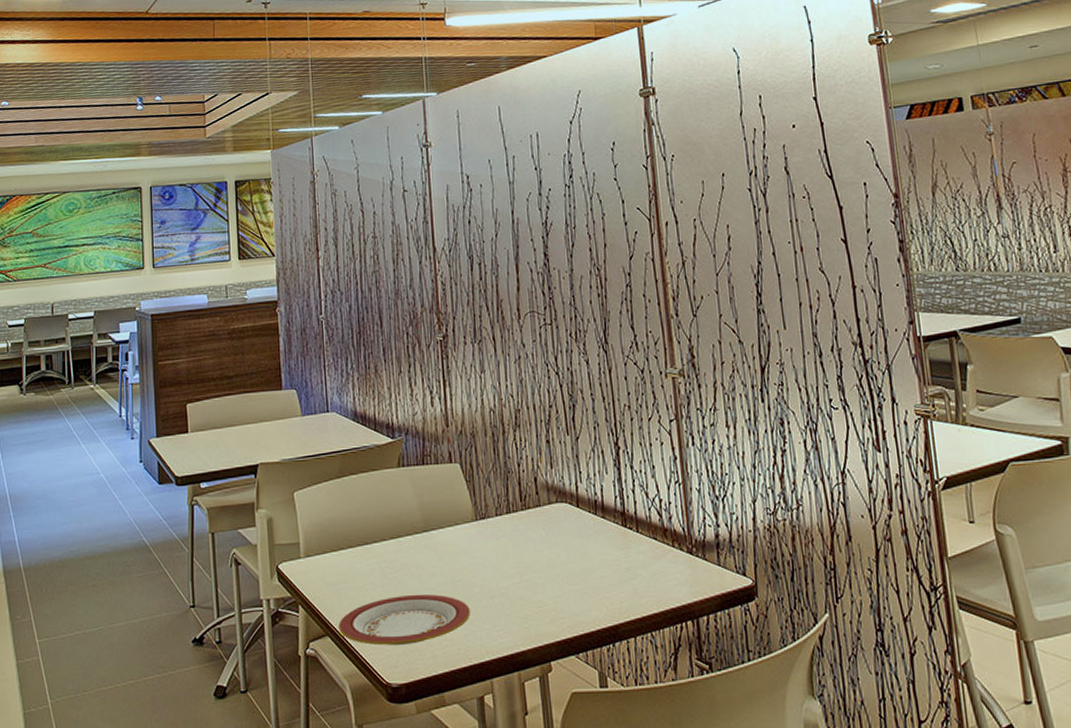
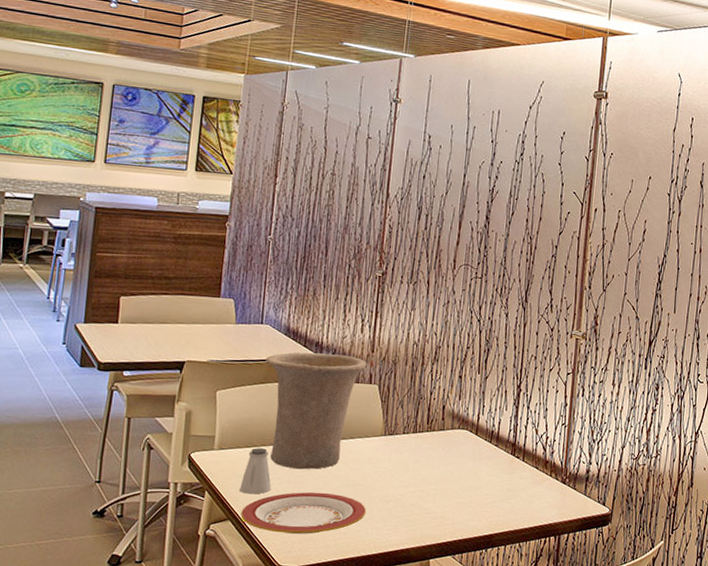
saltshaker: none [333,550,365,604] -> present [240,448,271,495]
vase: none [338,434,444,571] -> present [265,352,367,470]

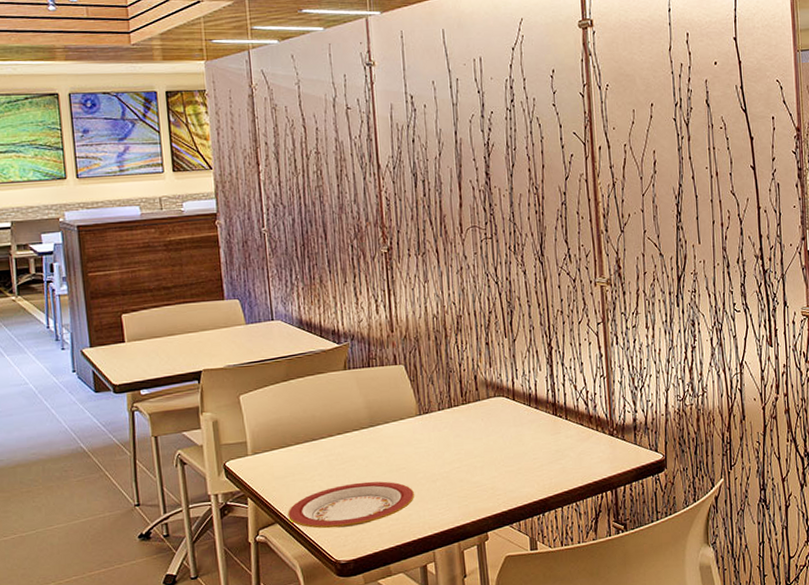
saltshaker: present [240,448,271,495] -> none [282,446,314,495]
vase: present [265,352,367,470] -> none [283,339,389,463]

